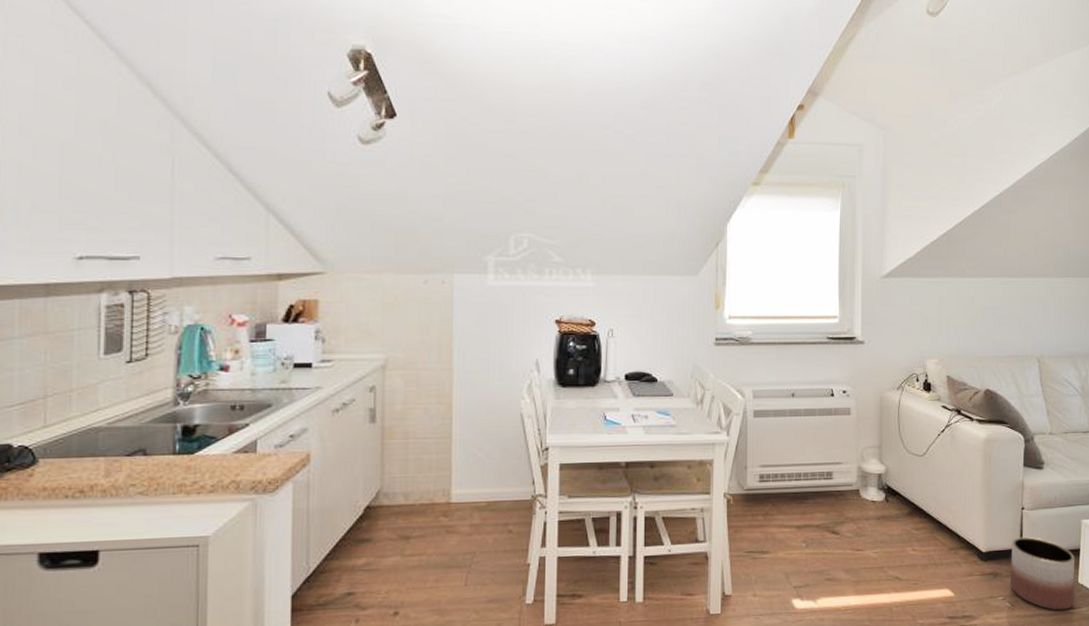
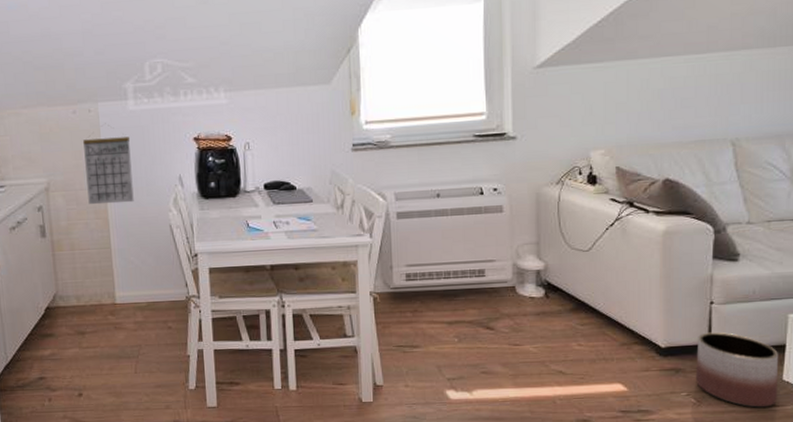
calendar: none [431,309,485,388] -> present [82,135,134,205]

